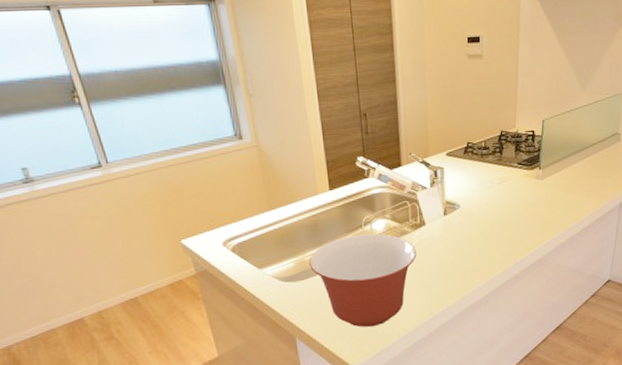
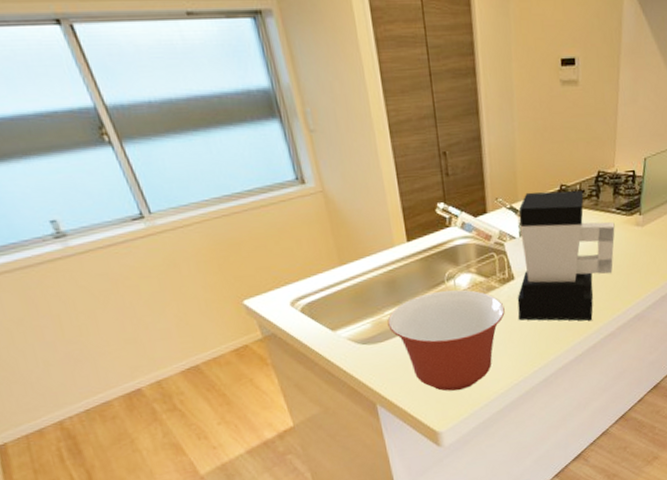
coffee maker: none [428,147,517,264] -> present [517,190,615,321]

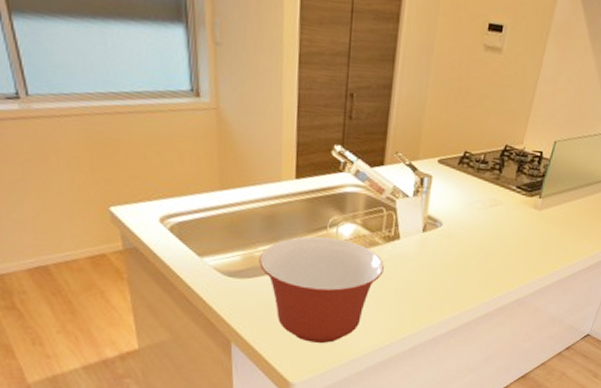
coffee maker: present [517,190,615,321] -> none [397,152,513,296]

